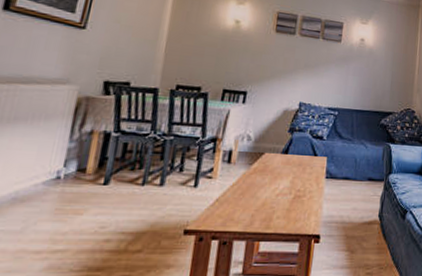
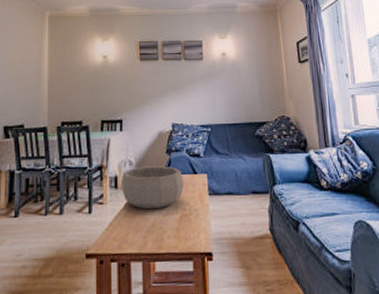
decorative bowl: none [235,143,303,187] -> present [122,166,184,209]

